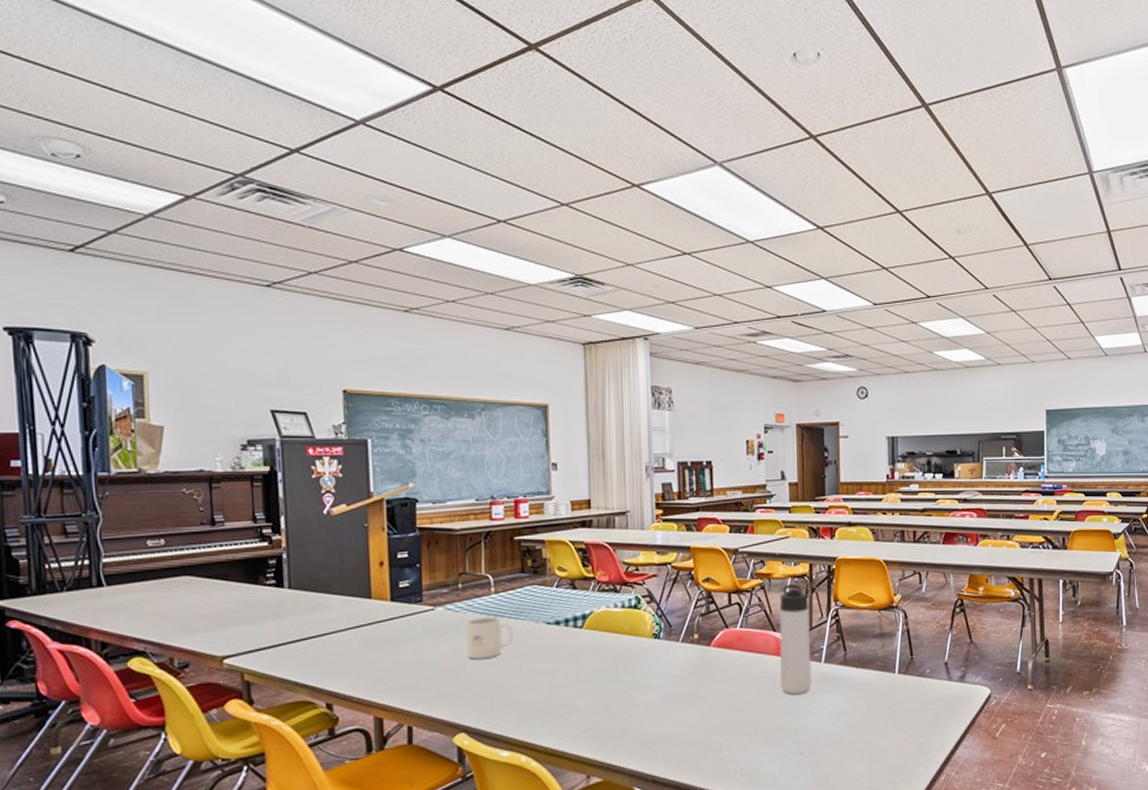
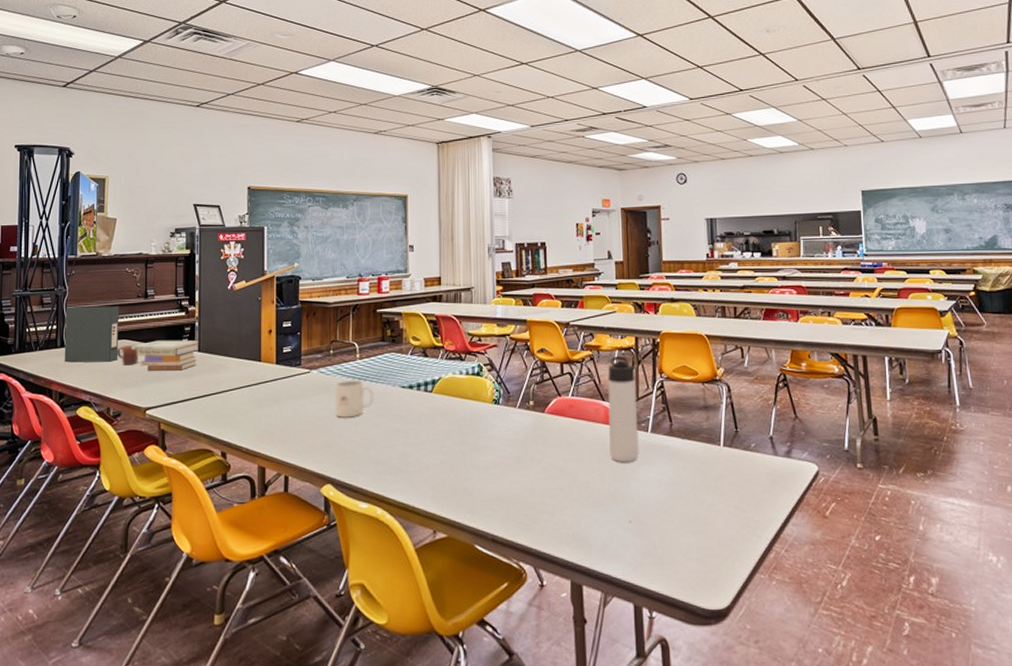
binder: none [100,535,181,605] -> present [64,306,119,363]
mug: none [177,581,208,607] -> present [116,344,138,365]
books: none [197,575,290,613] -> present [131,340,199,371]

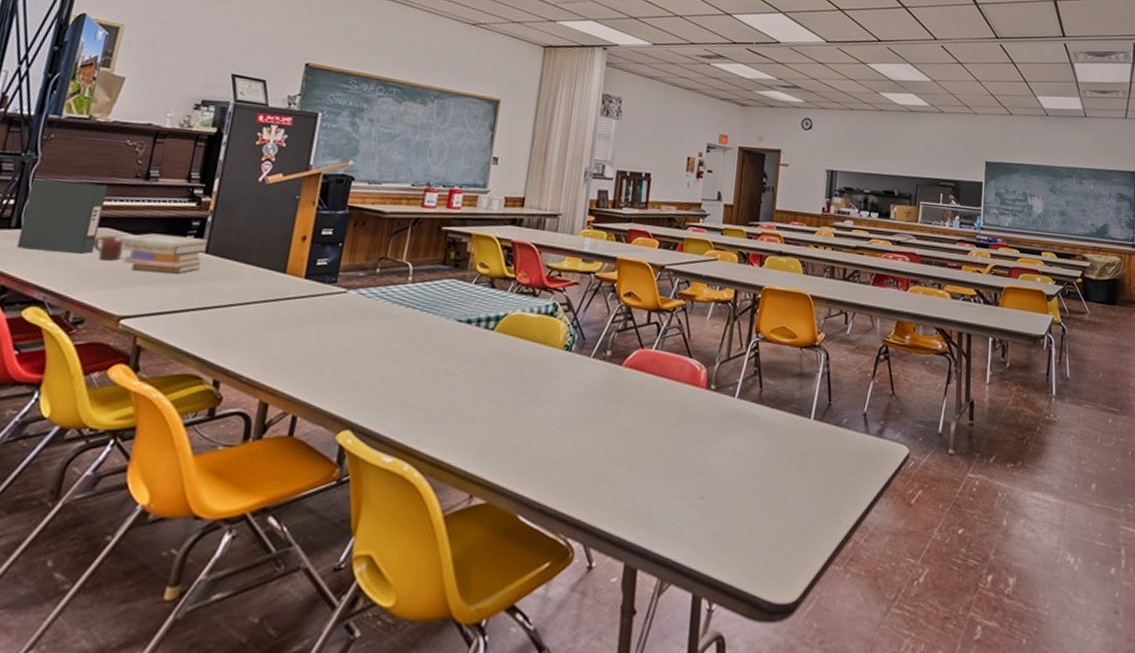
mug: present [334,380,374,418] -> none [370,306,423,352]
thermos bottle: present [607,356,639,463] -> none [689,309,729,431]

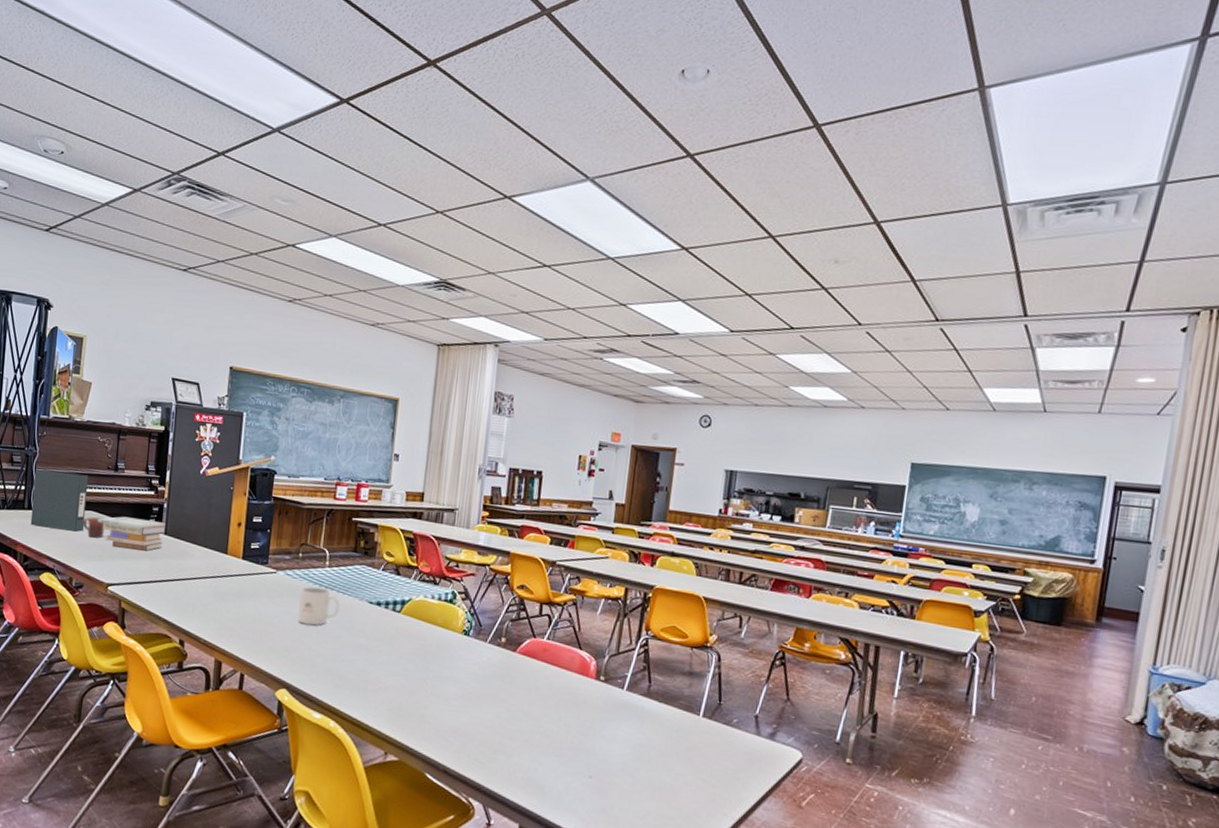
mug: none [370,306,423,352] -> present [297,586,340,626]

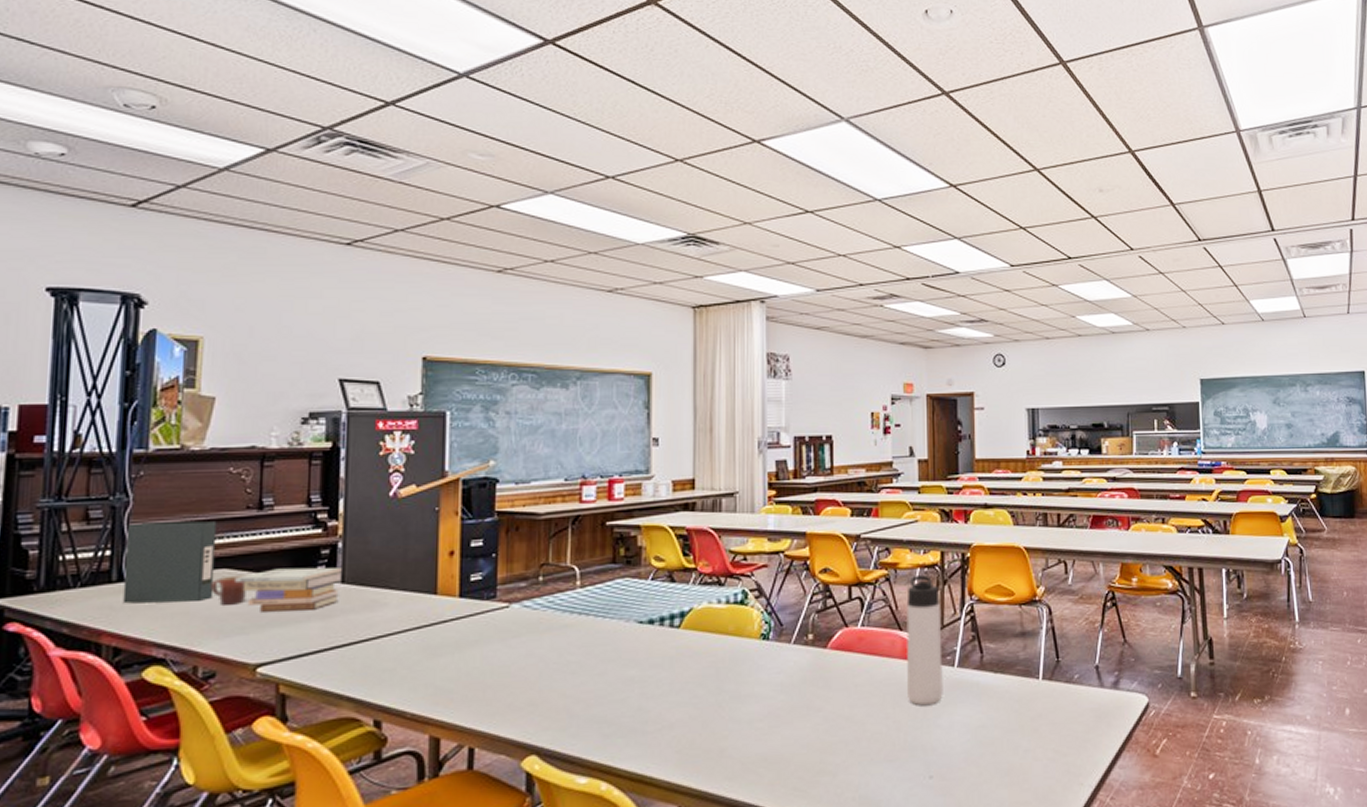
mug: present [297,586,340,626] -> none [543,615,600,666]
thermos bottle: none [579,605,619,718] -> present [906,575,943,706]

